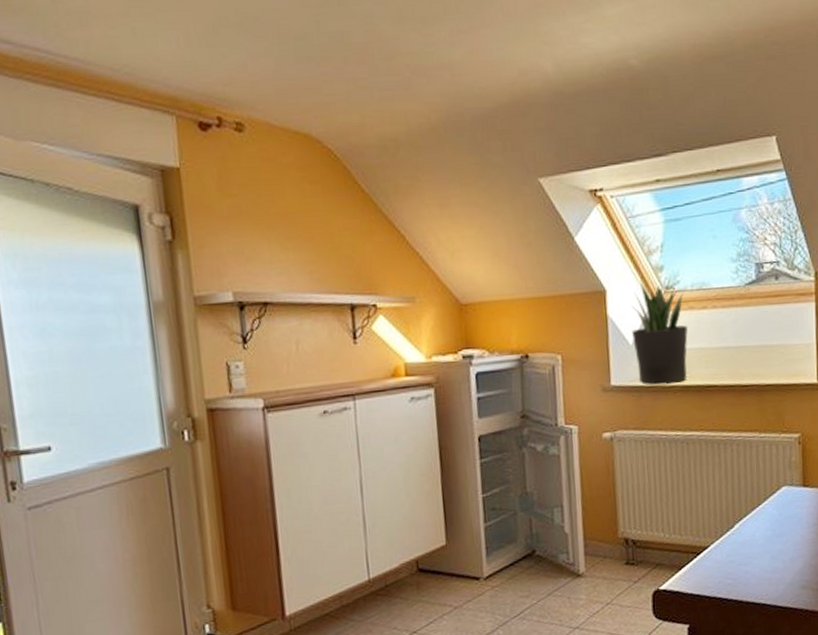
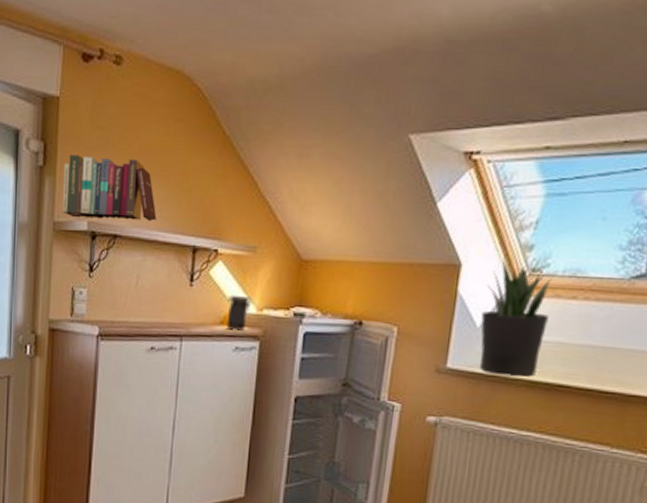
books: none [195,224,308,290] -> present [62,155,157,222]
jar: none [395,346,420,381] -> present [226,294,252,331]

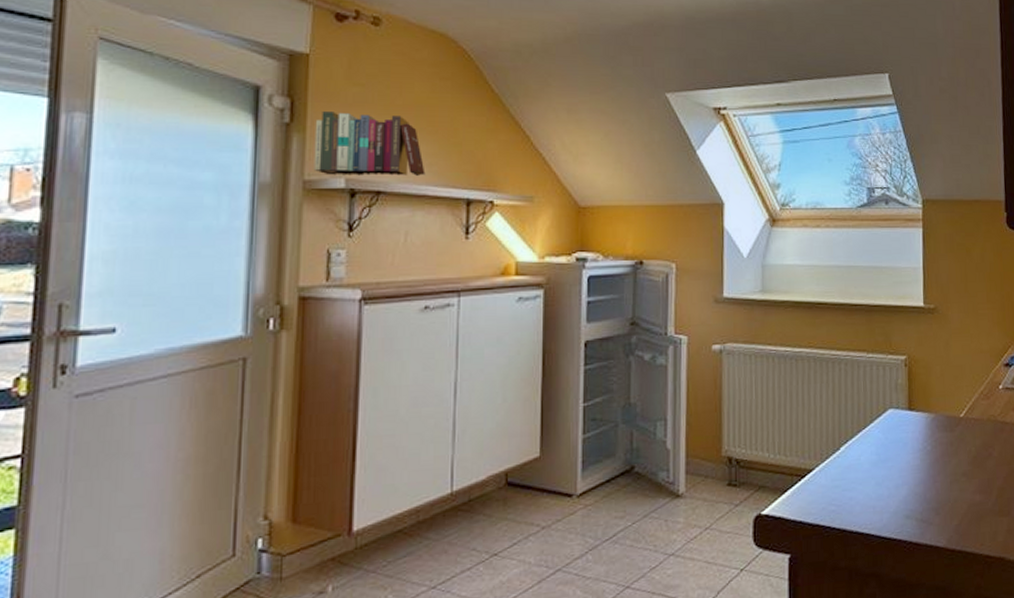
jar: present [226,294,252,331] -> none [507,244,532,280]
planter: present [480,257,552,378] -> none [747,195,802,300]

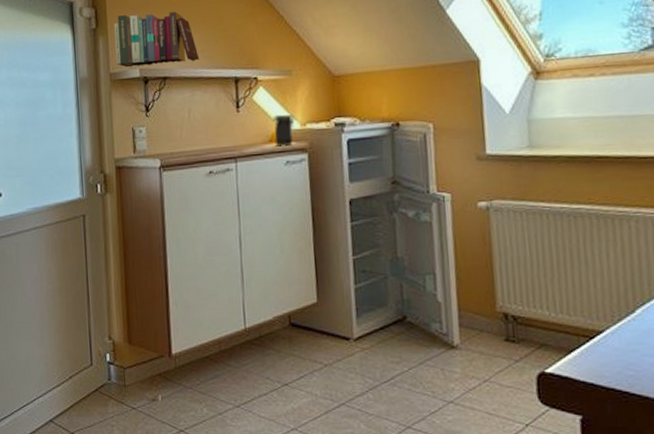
jar: none [507,244,532,280] -> present [273,114,295,146]

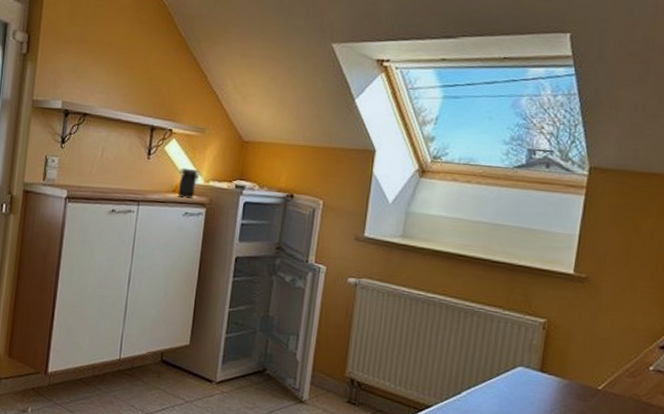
books: present [113,11,200,68] -> none [40,46,122,104]

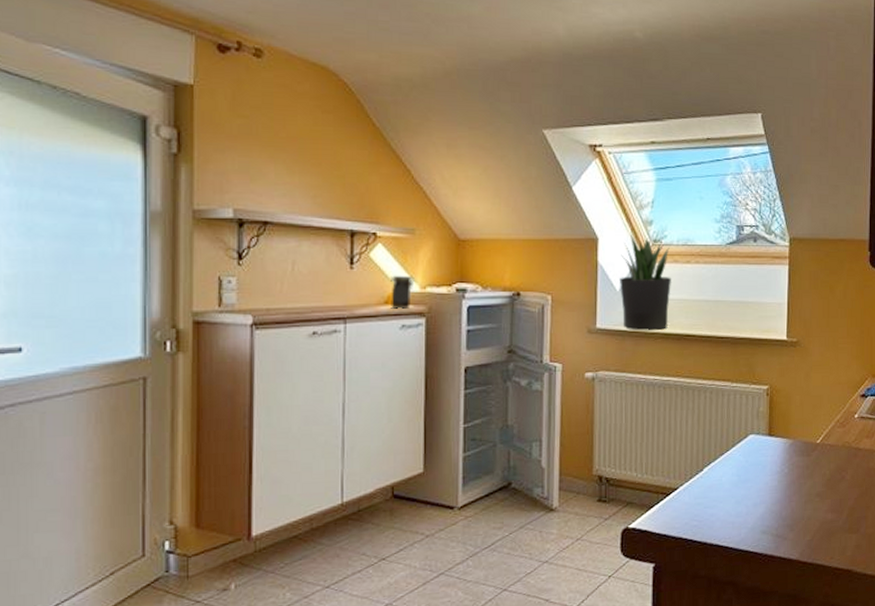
planter: none [392,146,450,247] -> present [620,231,672,331]

